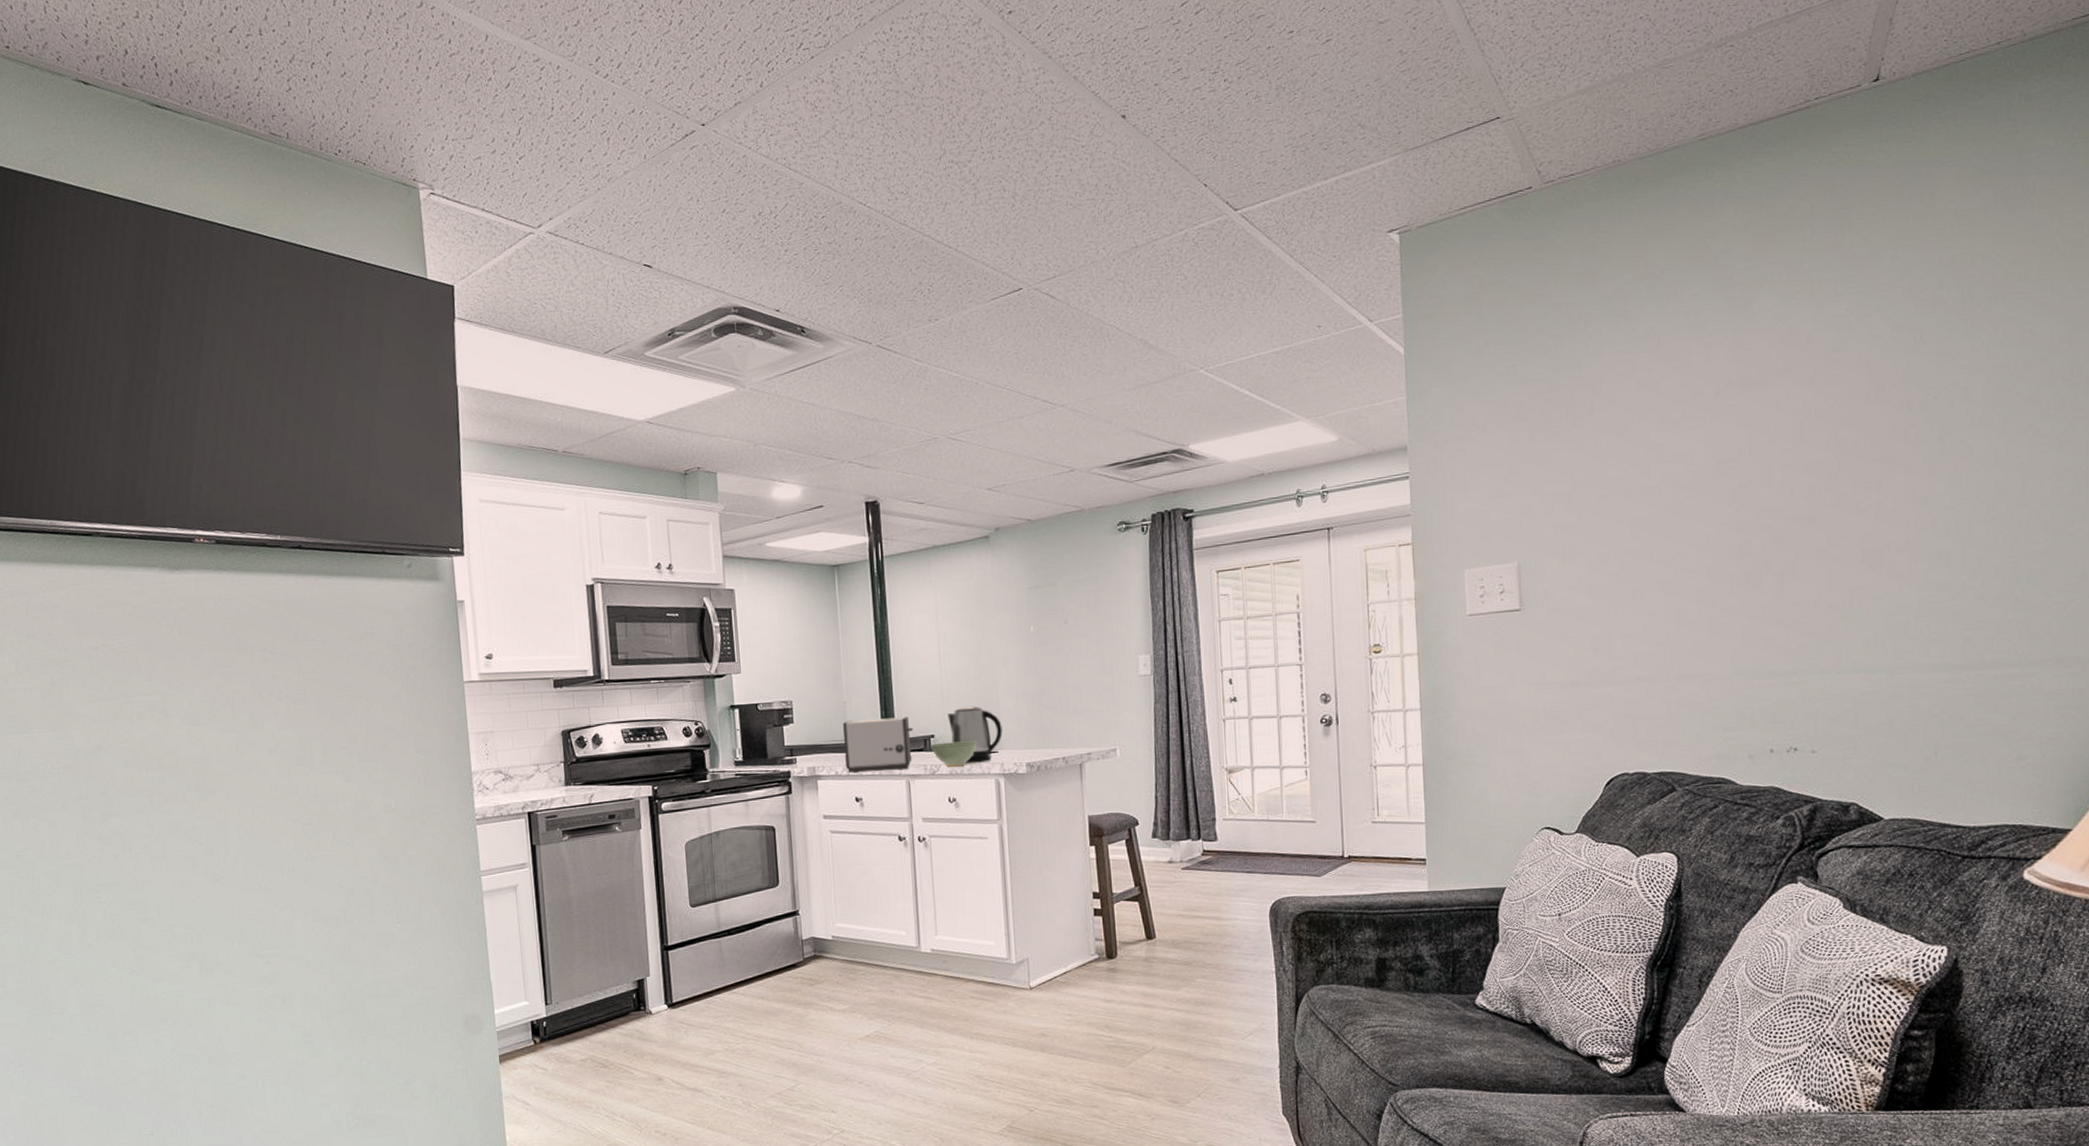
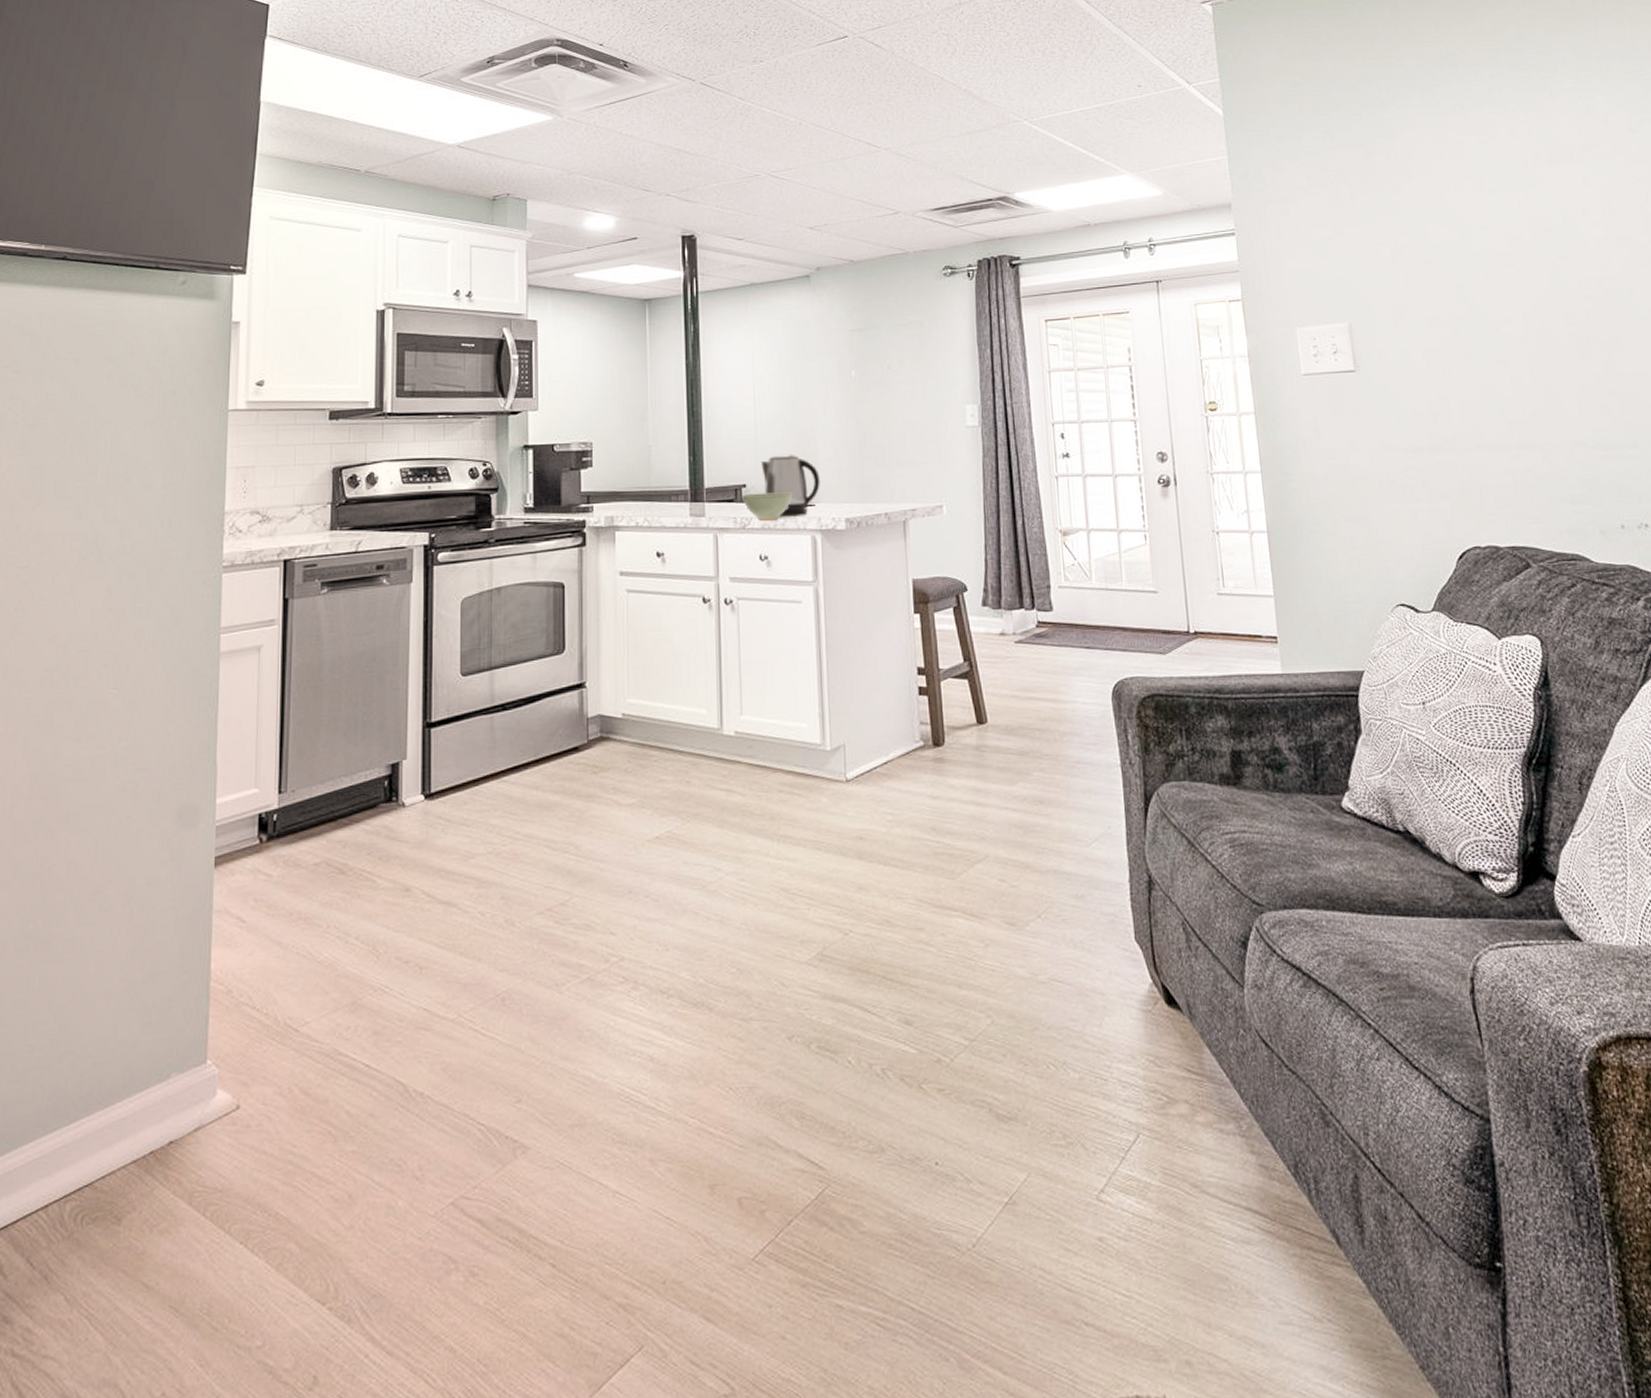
toaster: present [843,716,914,773] -> none [647,463,724,525]

